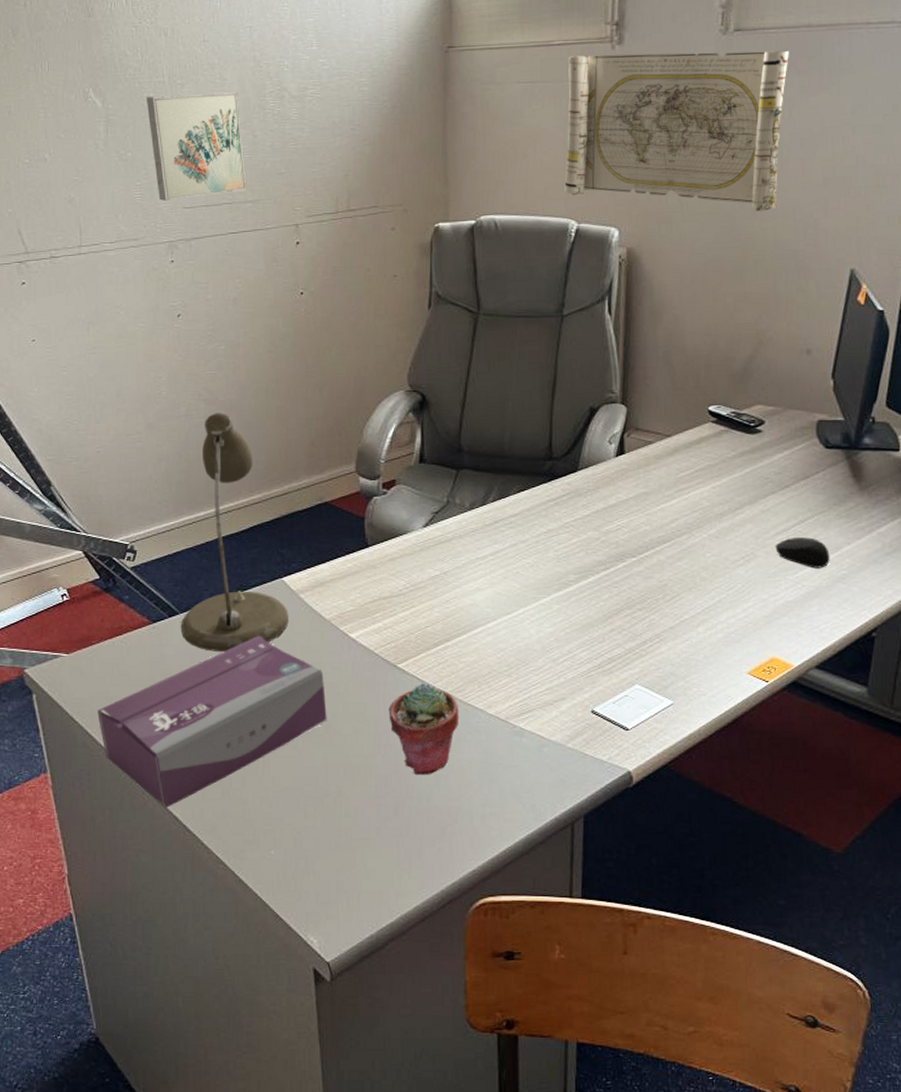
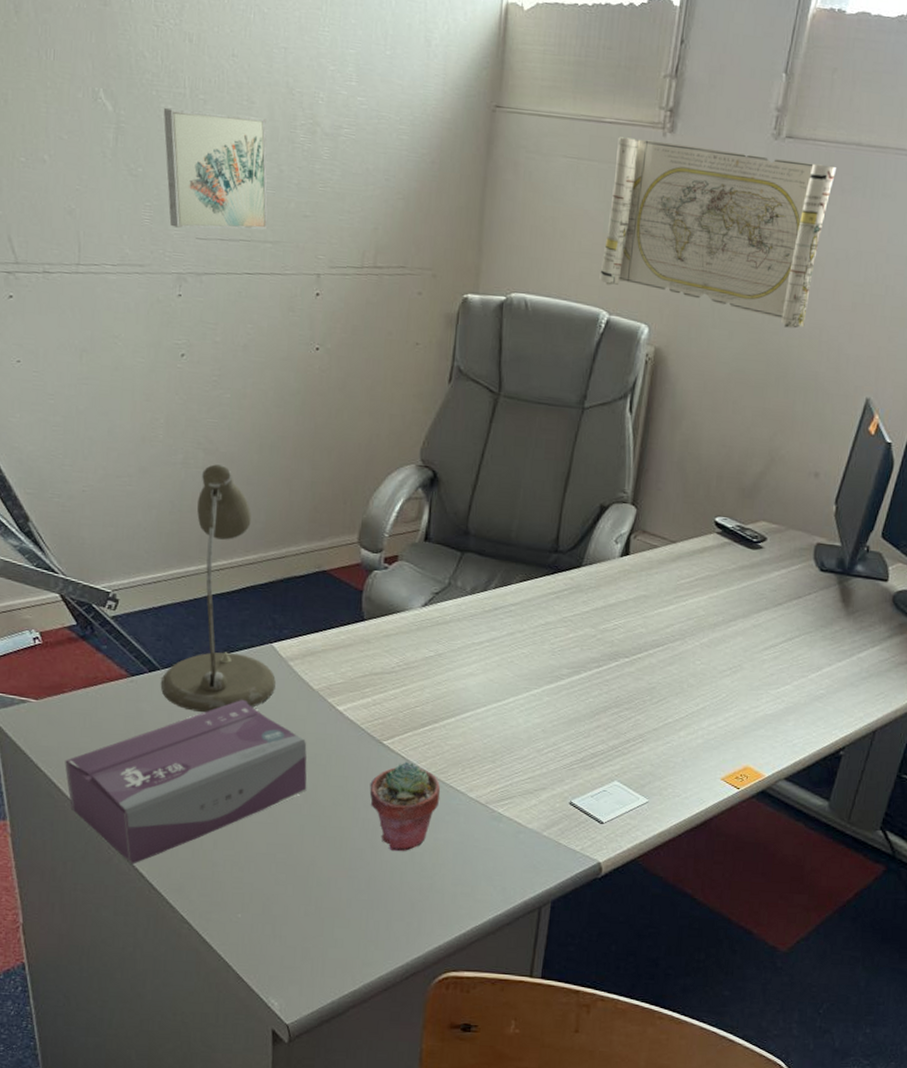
computer mouse: present [775,537,830,569] -> none [761,654,811,686]

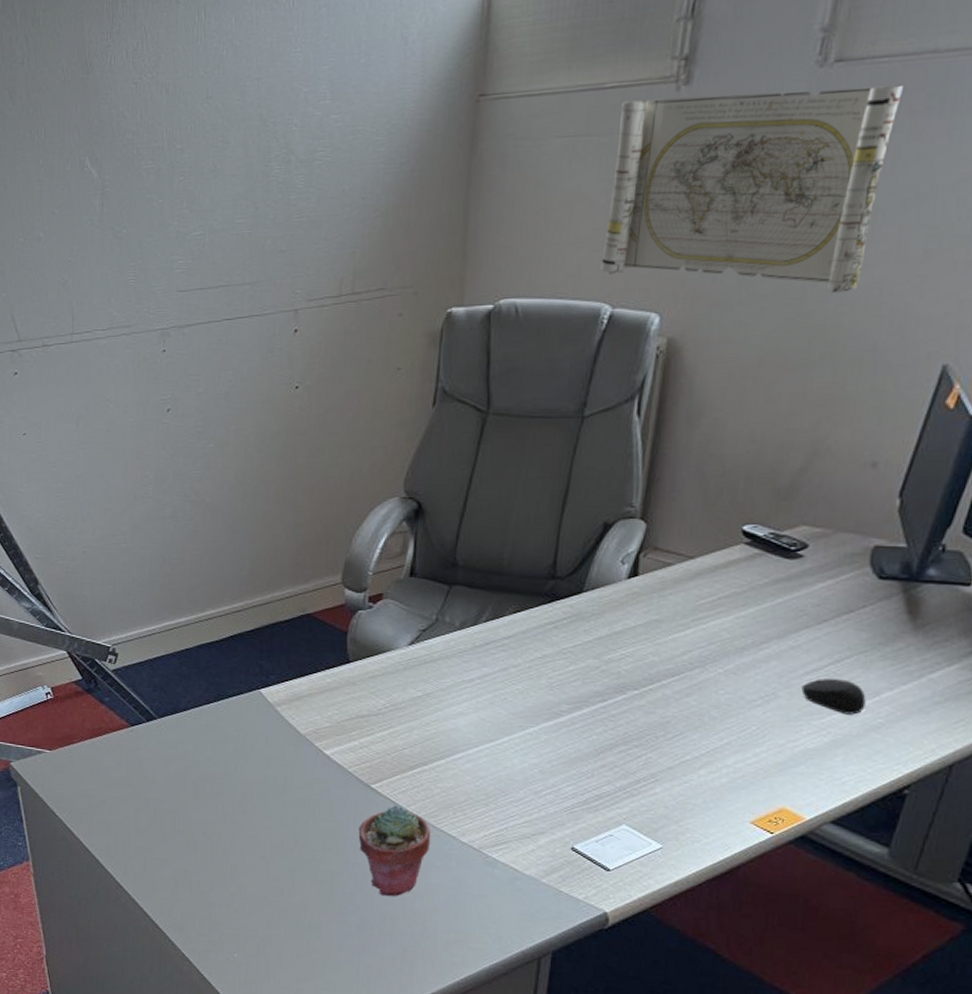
tissue box: present [65,700,307,864] -> none [76,746,297,904]
desk lamp: present [161,464,276,713] -> none [158,515,264,760]
wall art: present [163,108,268,230] -> none [143,157,246,283]
computer mouse: none [761,654,811,686] -> present [801,679,866,715]

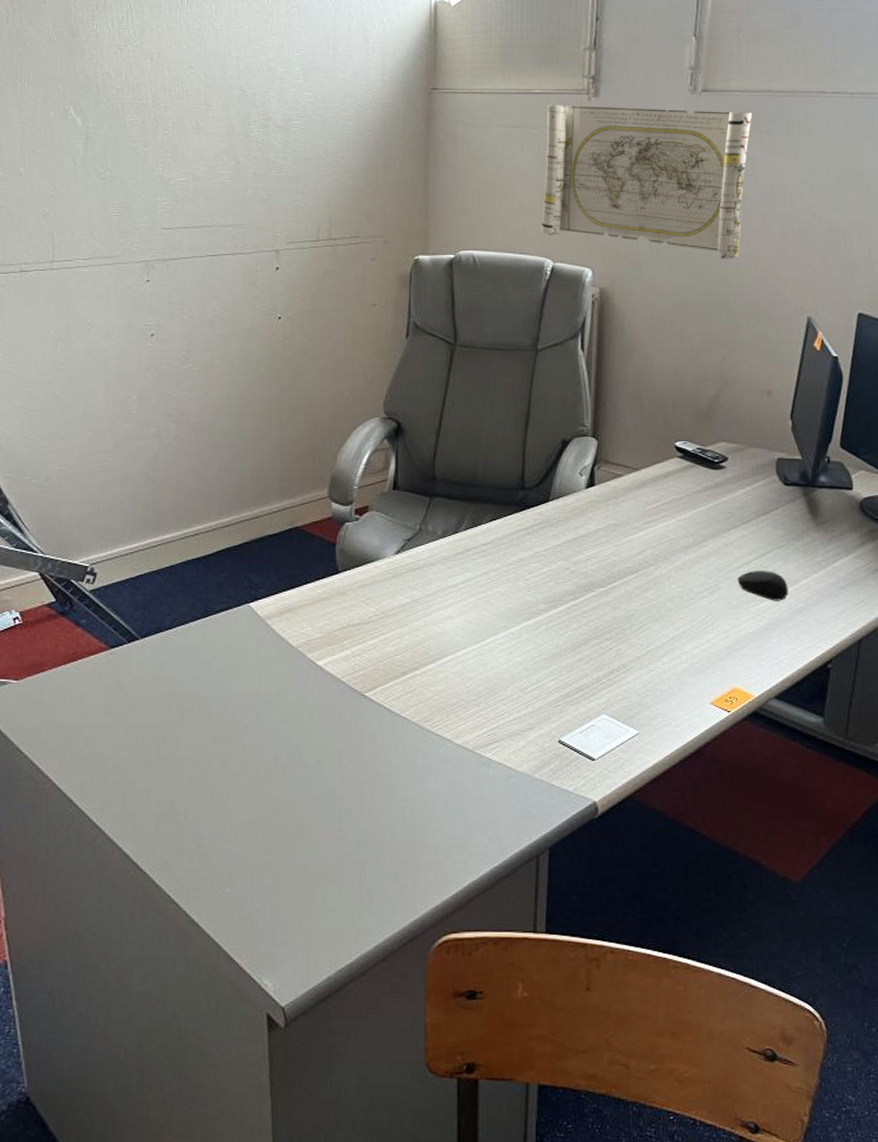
potted succulent: present [358,805,431,897] -> none [354,712,426,808]

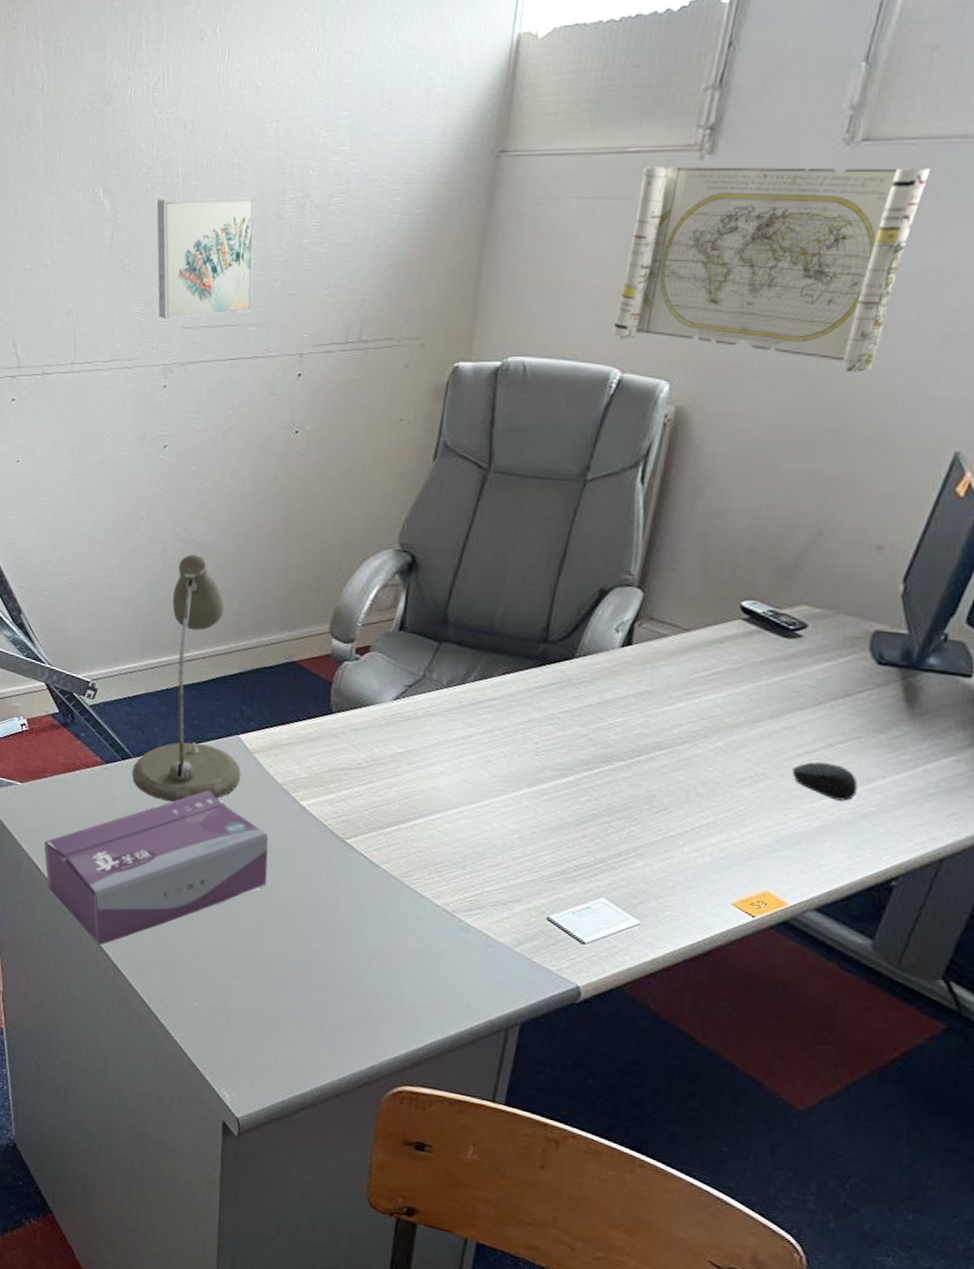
tissue box: none [46,663,291,844] -> present [44,791,269,945]
wall art: none [128,117,228,220] -> present [156,197,256,319]
desk lamp: none [141,434,254,680] -> present [132,554,241,803]

